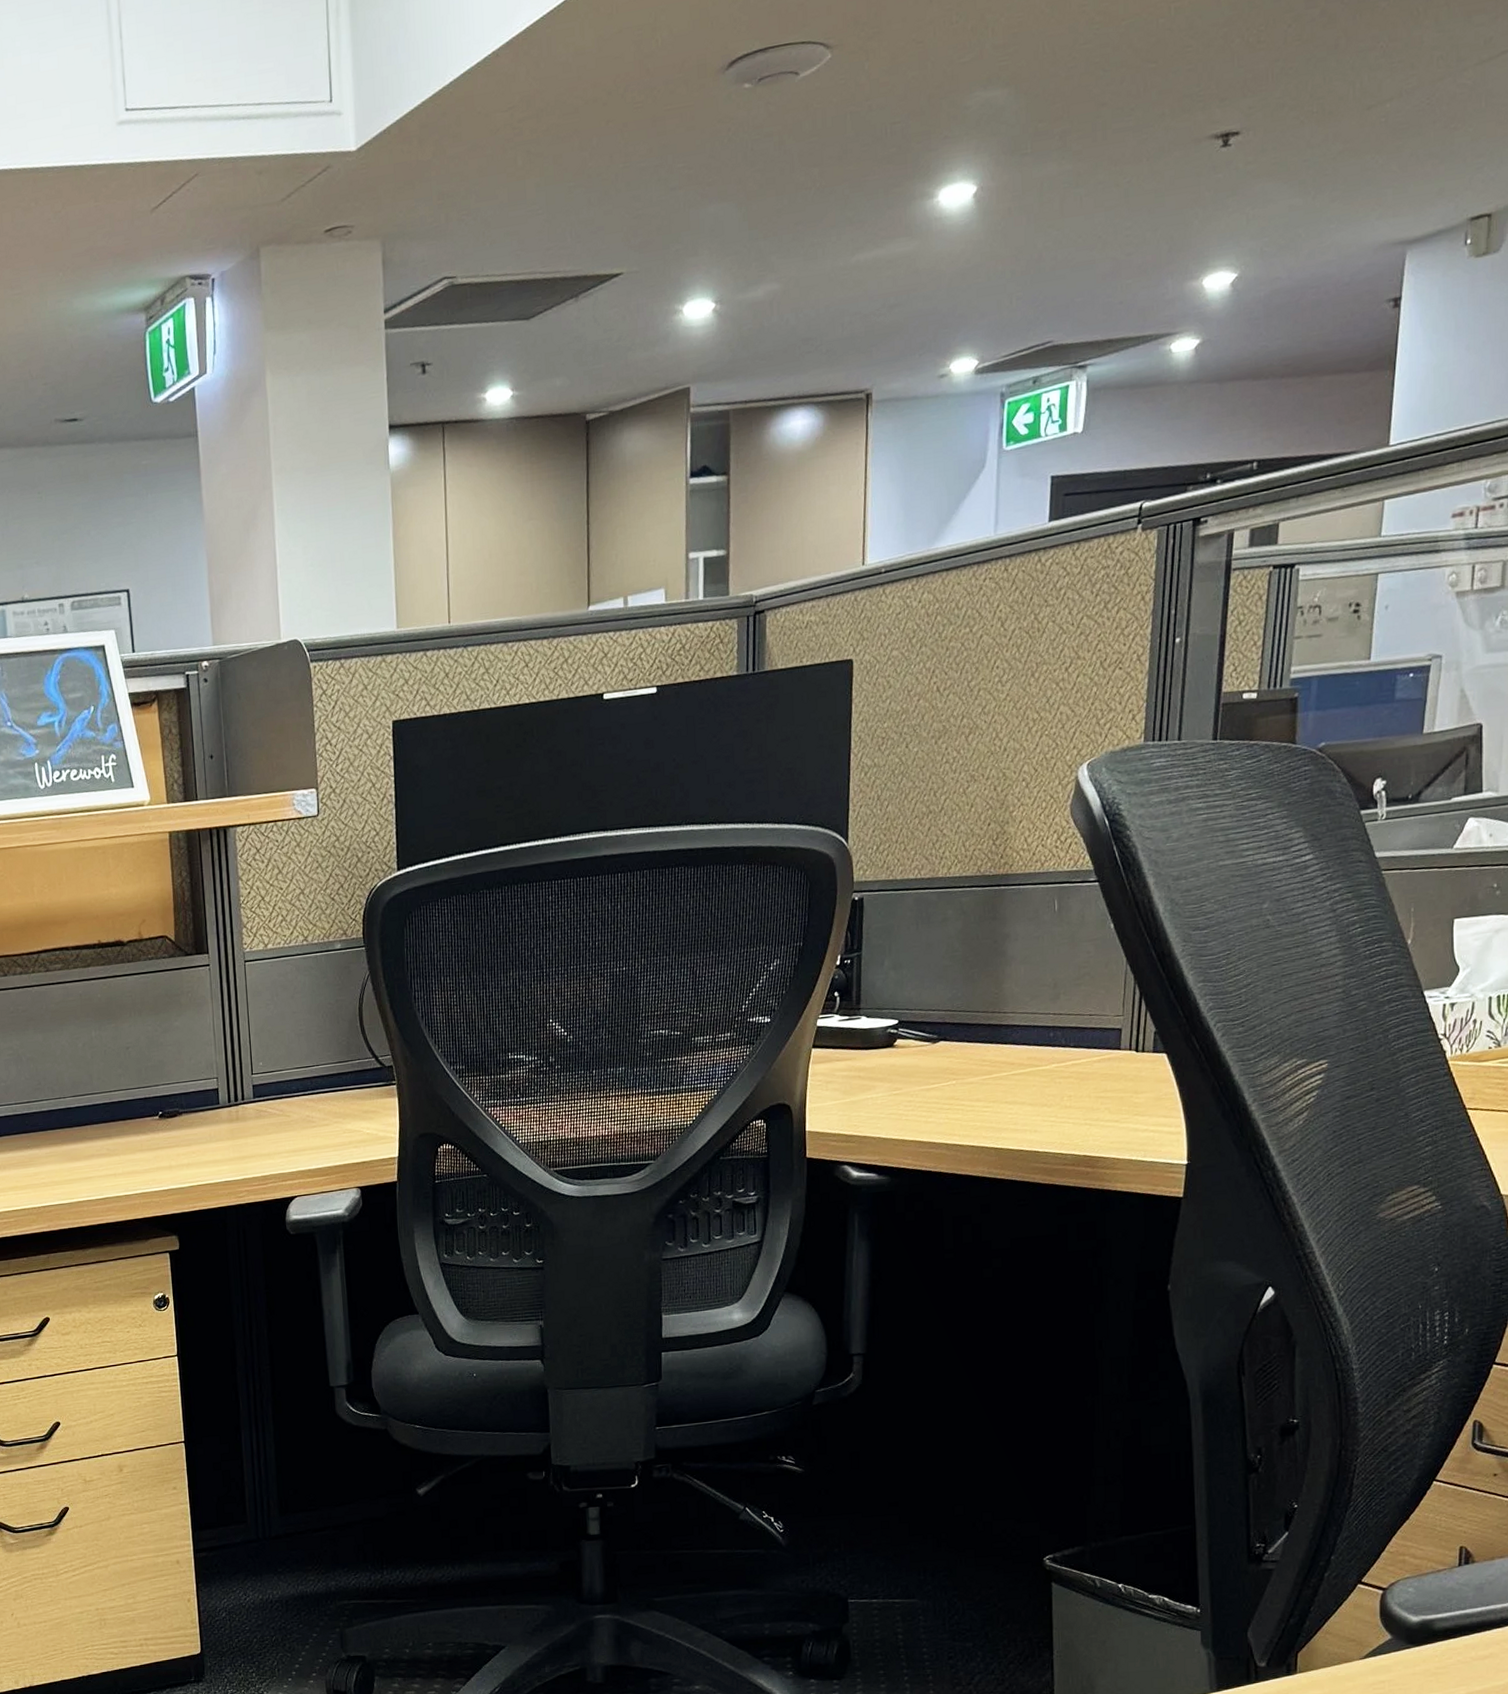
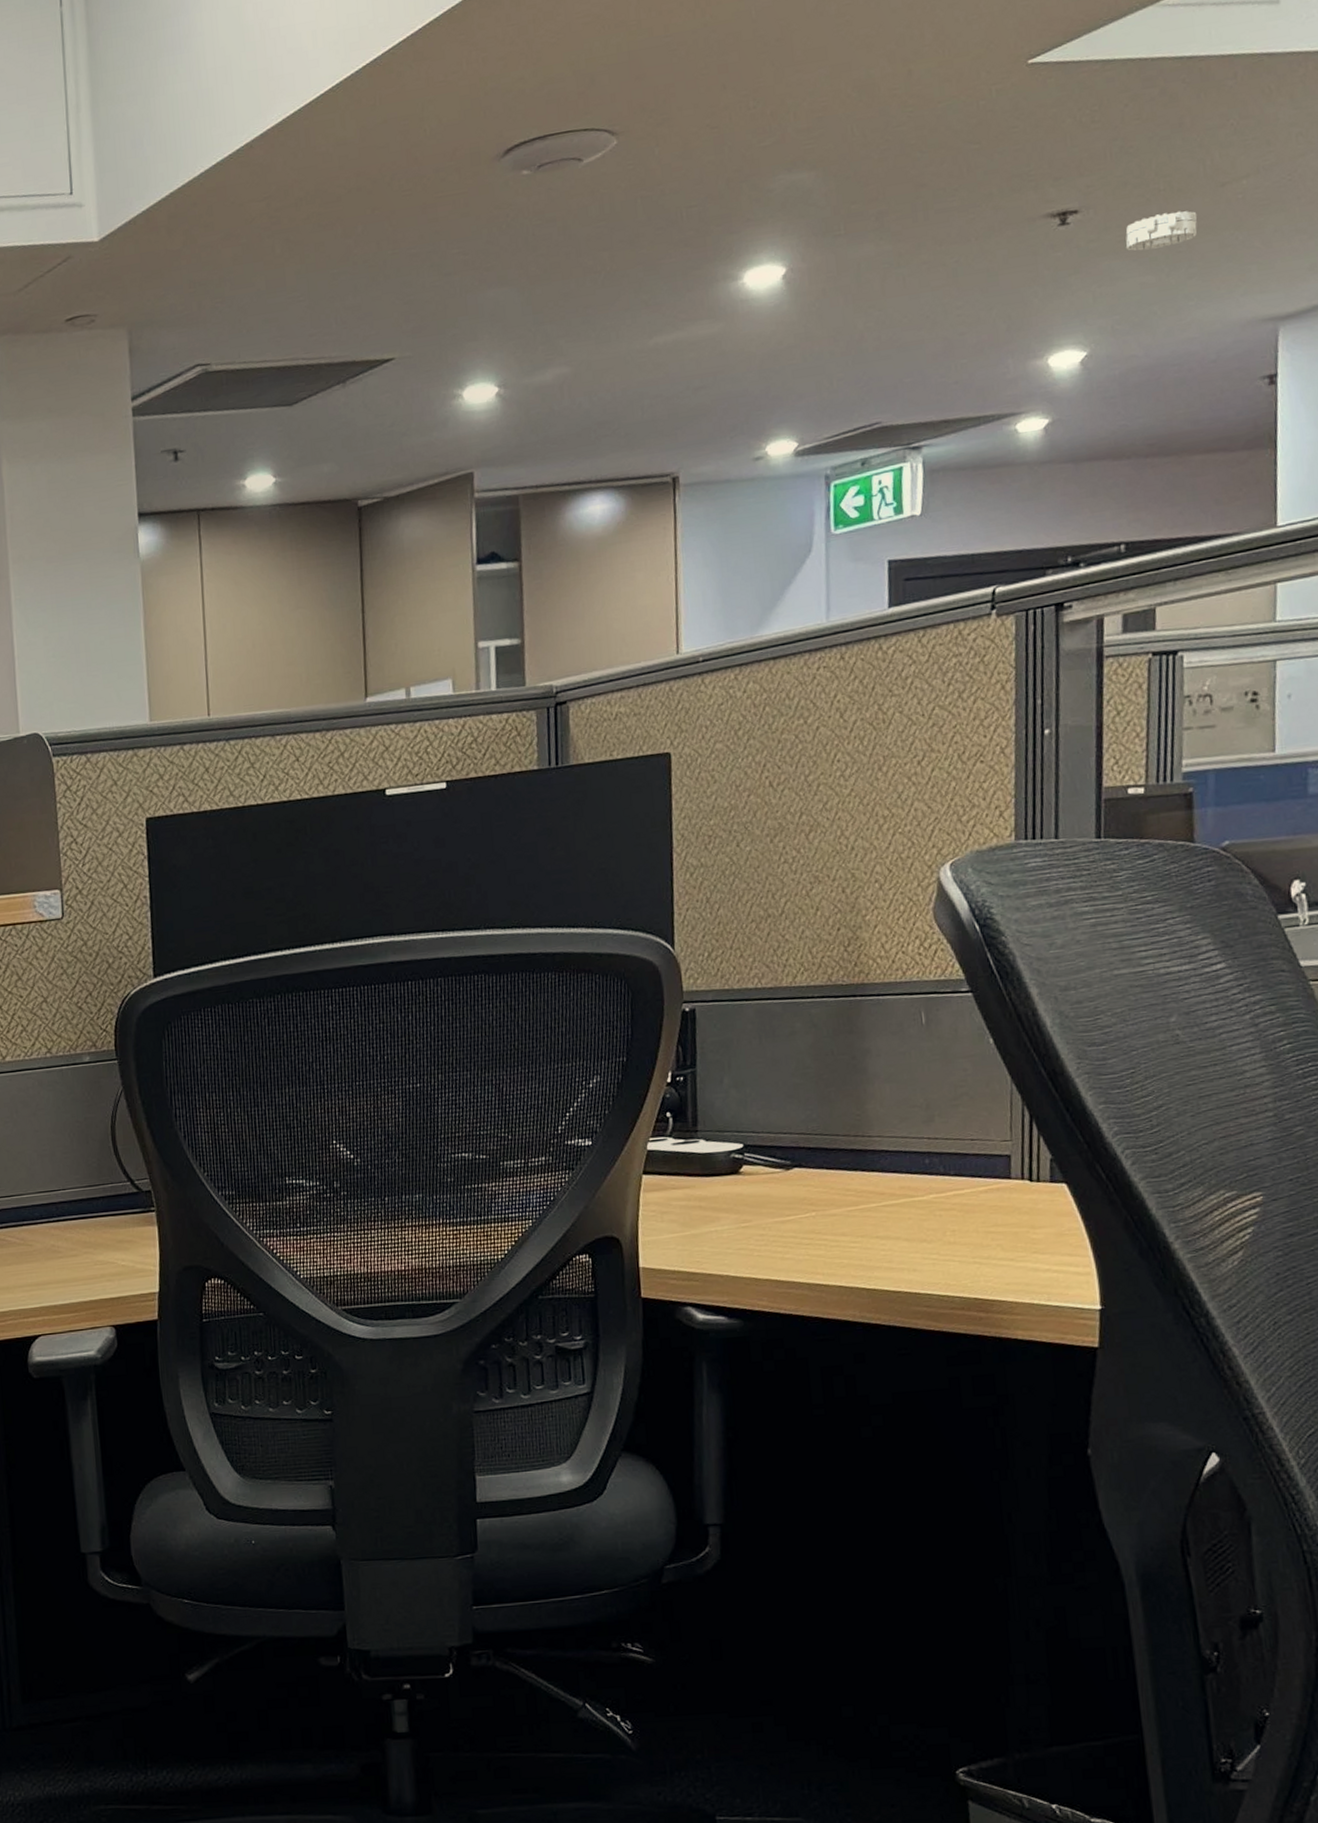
smoke detector: none [1280,133,1344,174] -> present [1125,211,1197,251]

